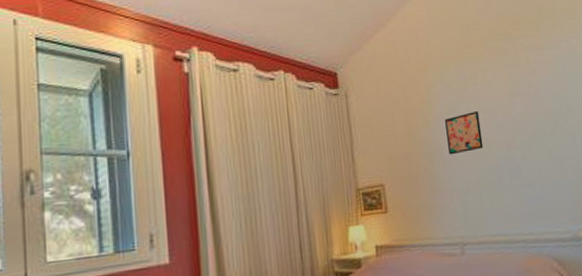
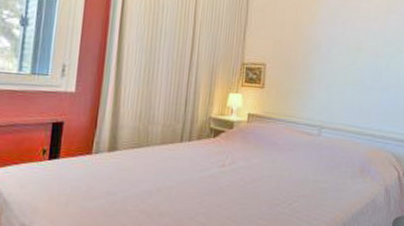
wall art: present [445,111,484,155] -> none [326,18,358,52]

